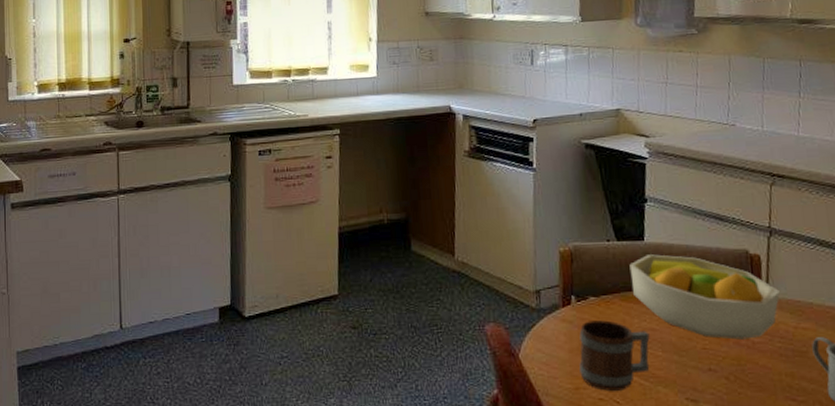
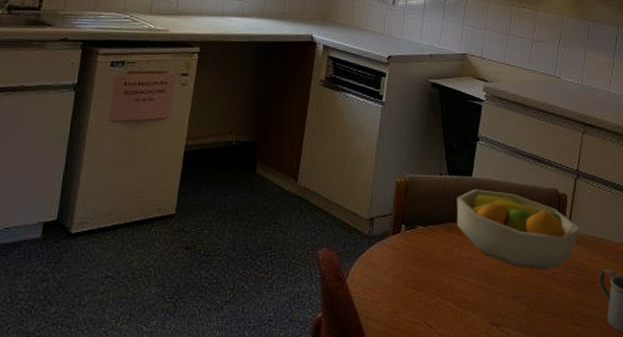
mug: present [579,320,650,391] -> none [400,249,466,315]

